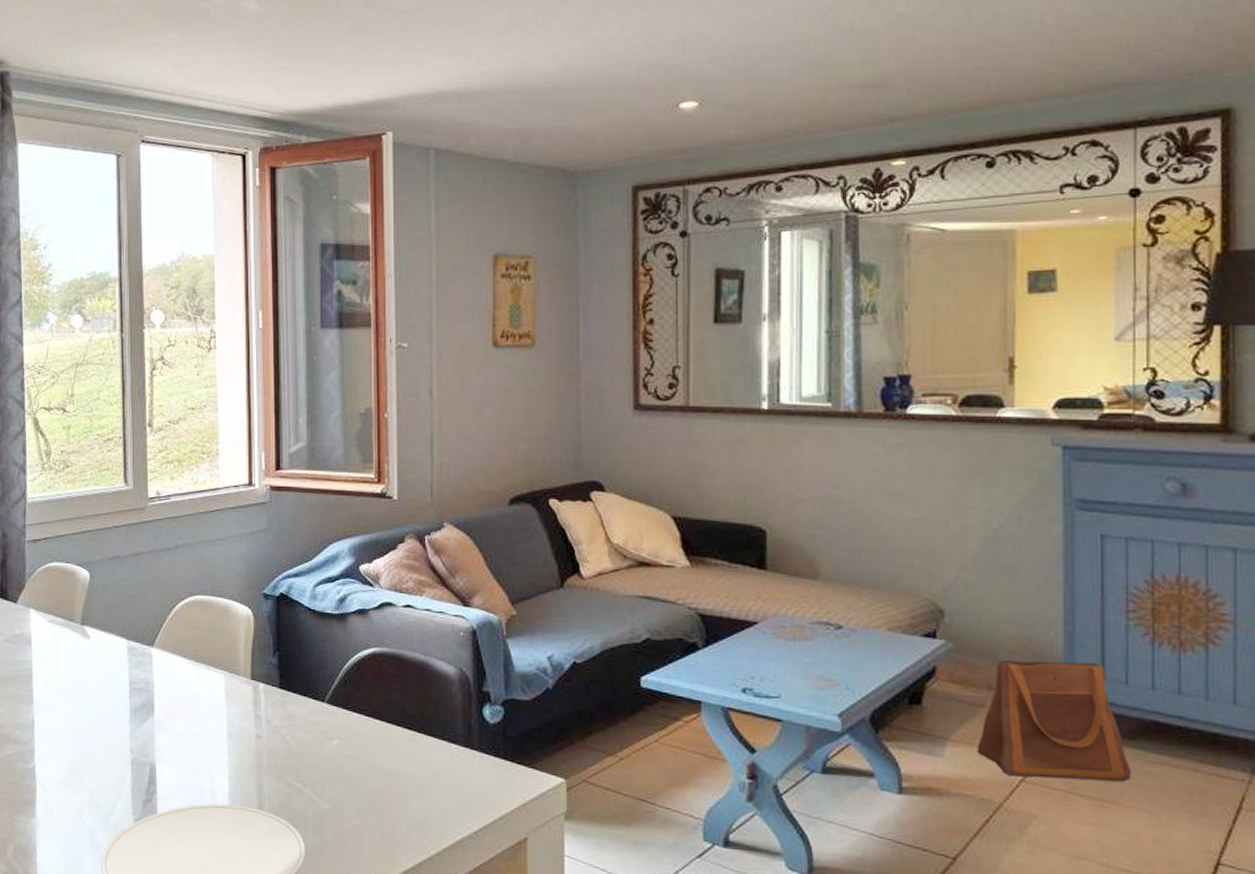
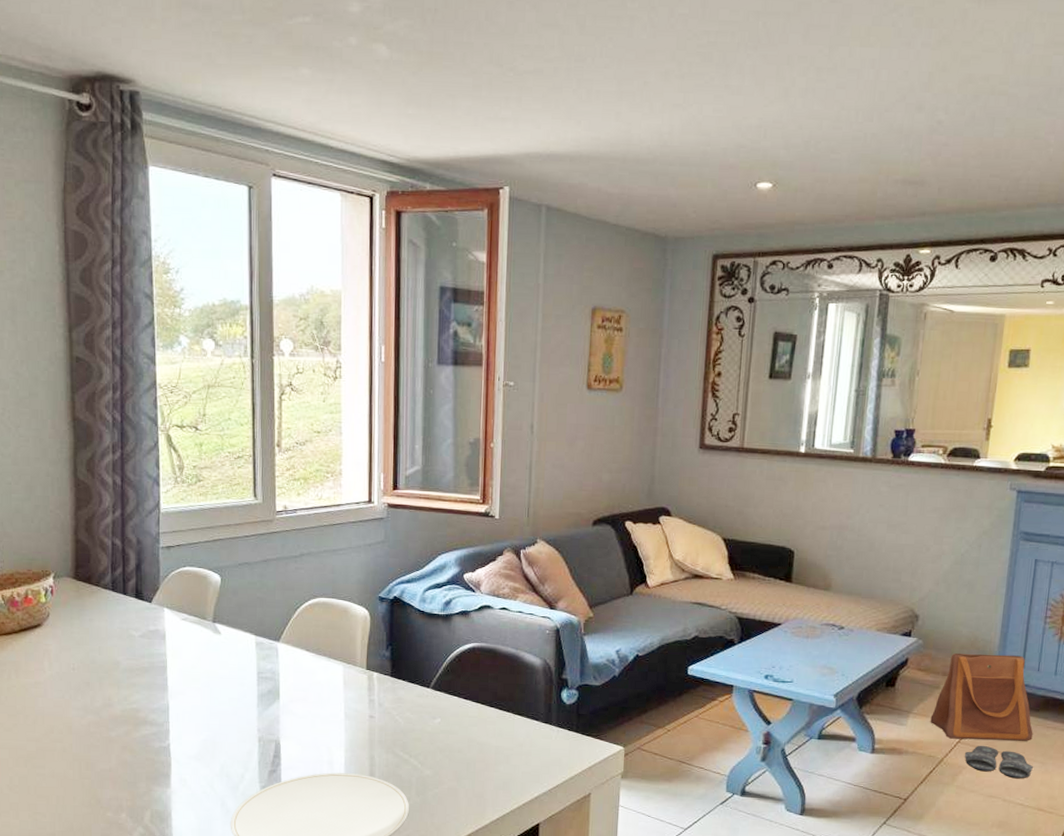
slippers: none [1032,786,1139,835] -> present [964,746,1034,779]

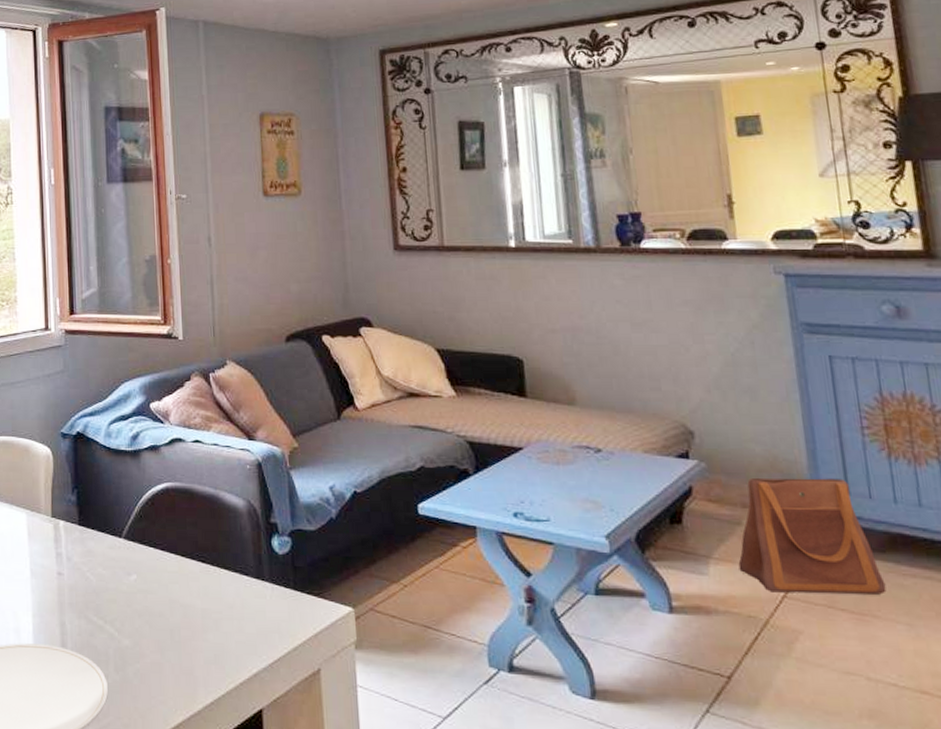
slippers: present [964,746,1034,779] -> none [796,601,899,648]

